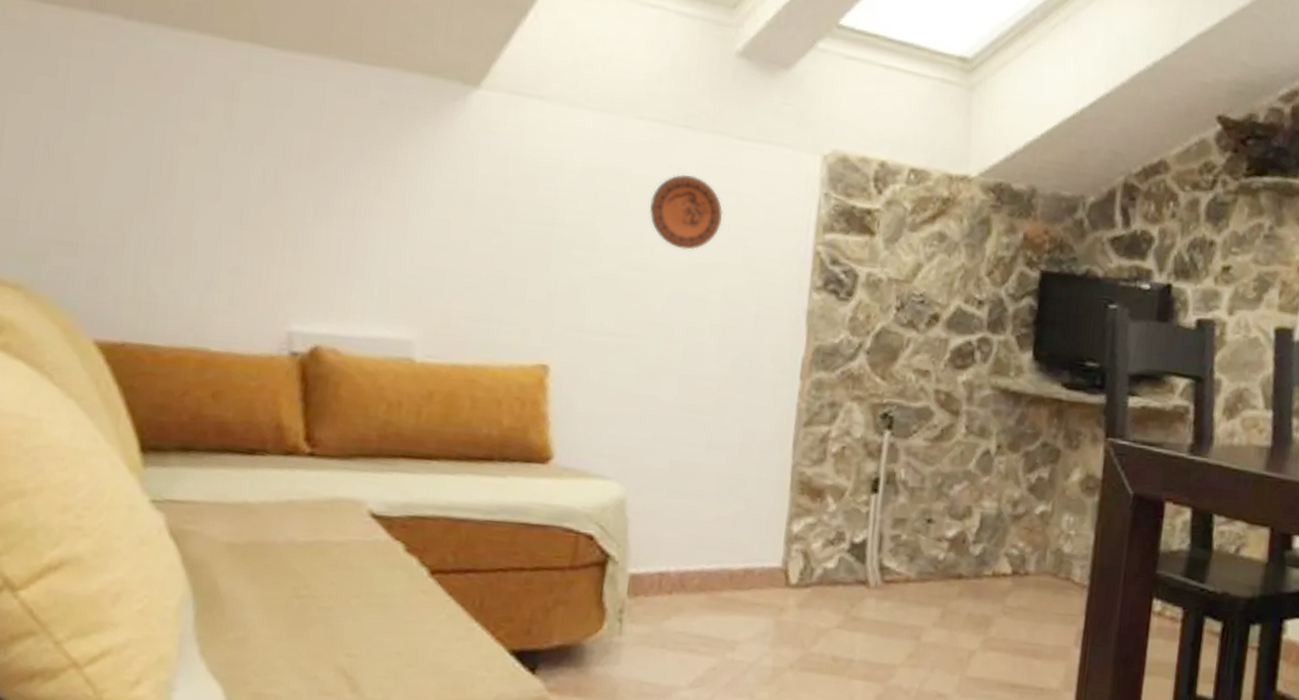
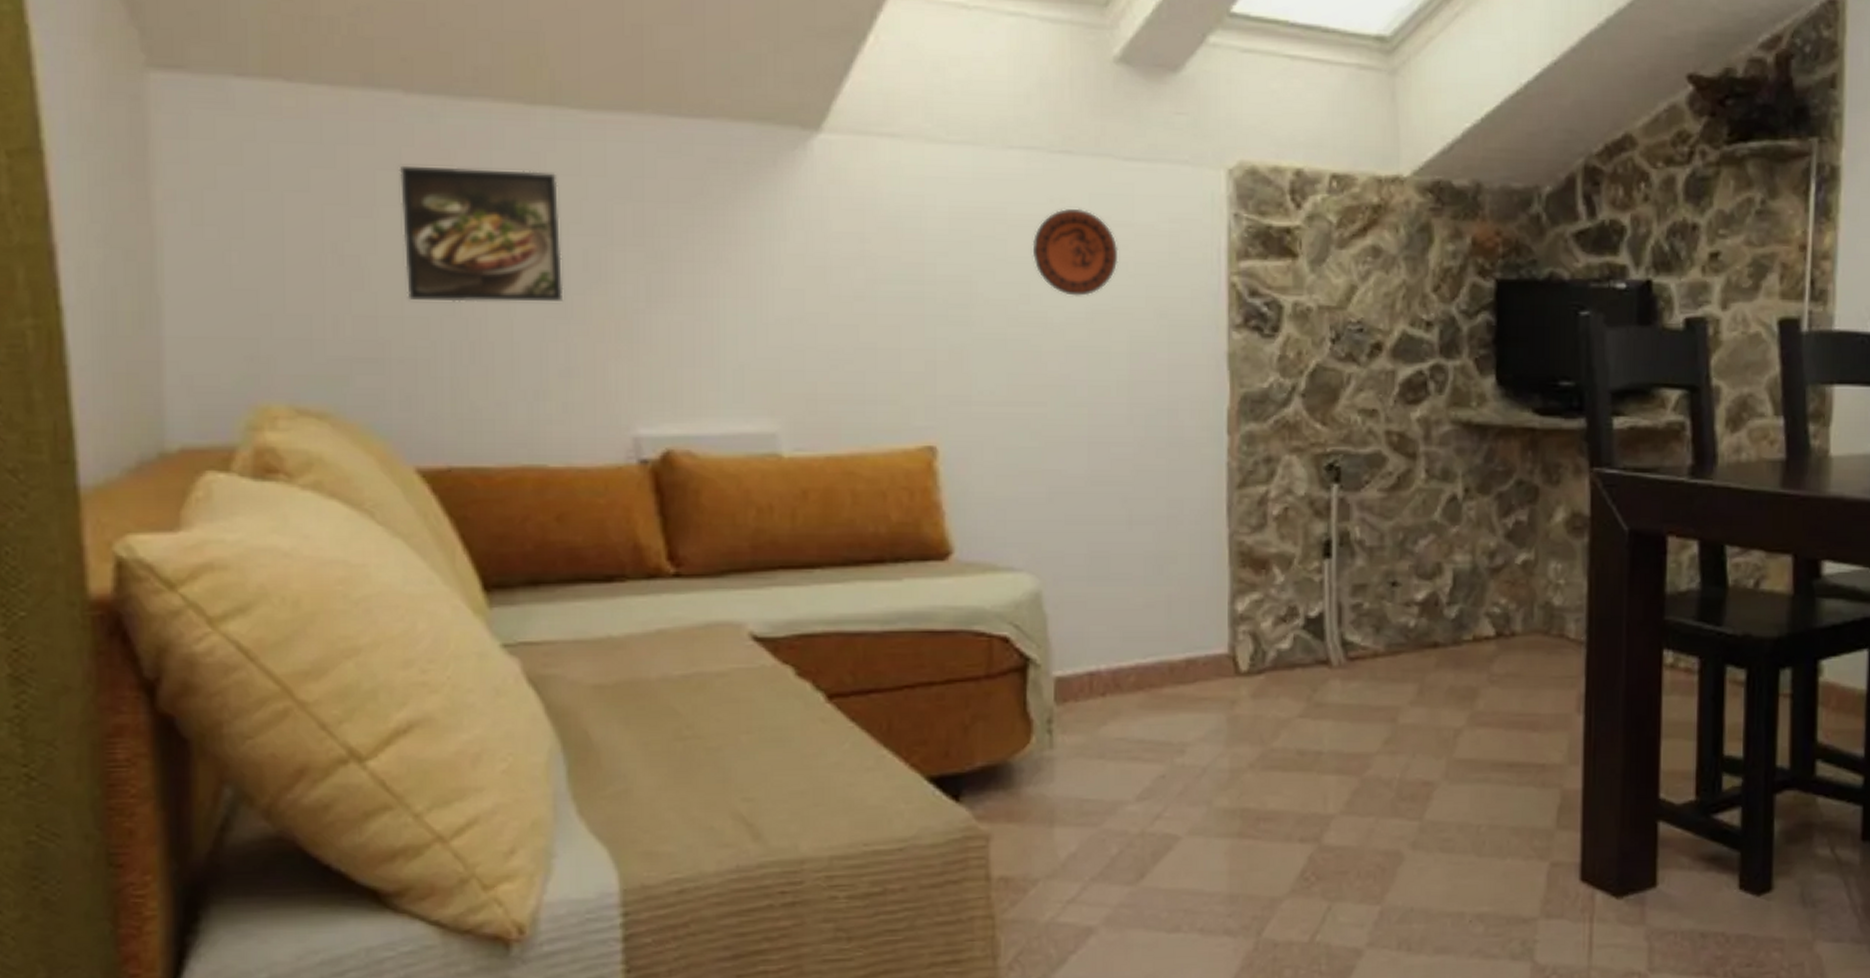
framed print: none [105,80,248,209] -> present [399,165,564,302]

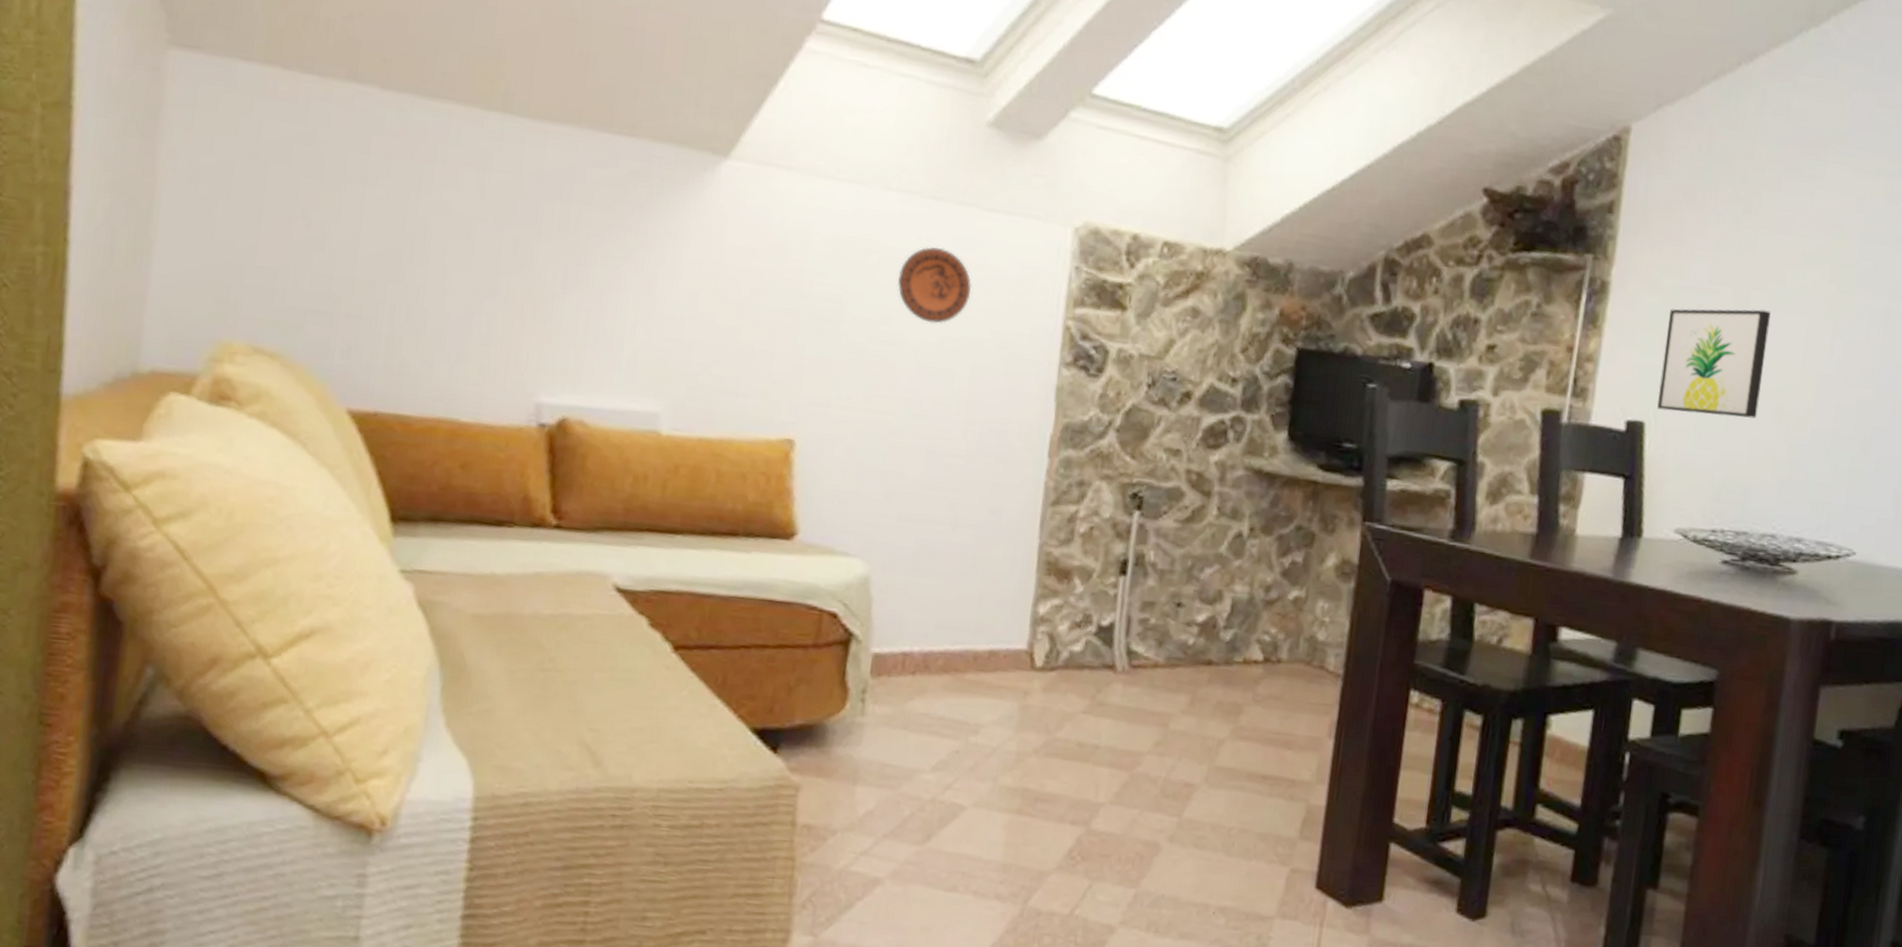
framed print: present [399,165,564,302] -> none [360,150,500,280]

